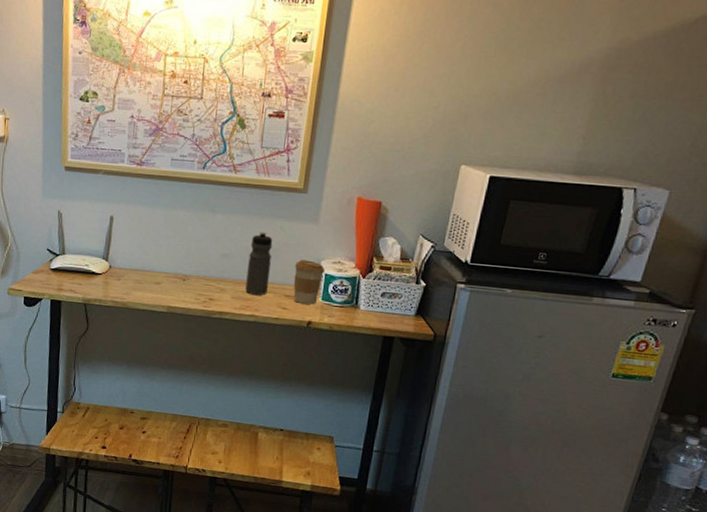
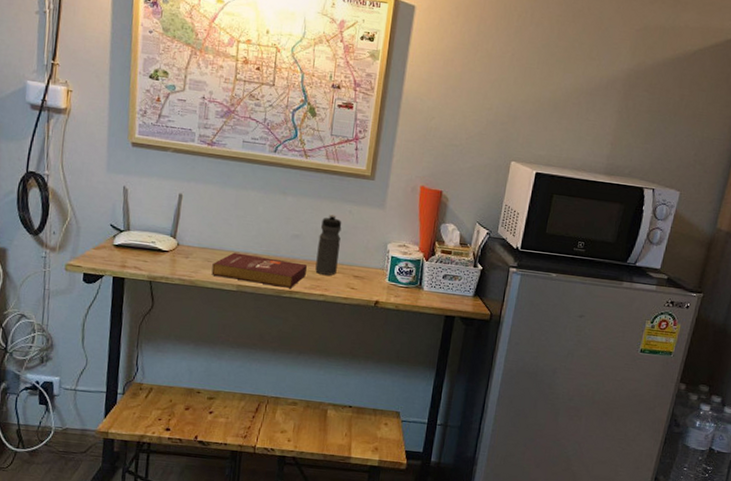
book: none [142,273,237,309] -> present [211,252,307,288]
coffee cup: present [293,259,325,305] -> none [361,242,392,285]

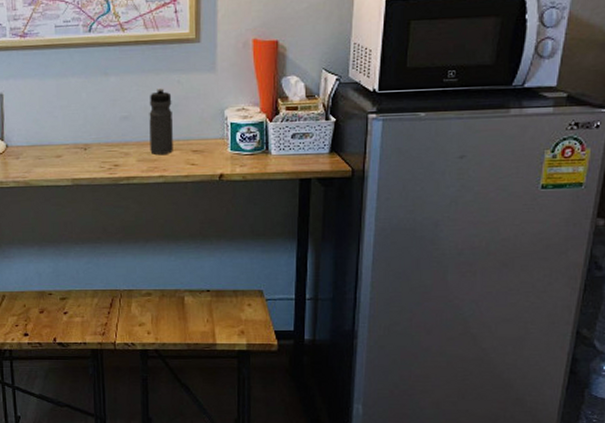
book: present [211,252,307,288] -> none [44,145,141,175]

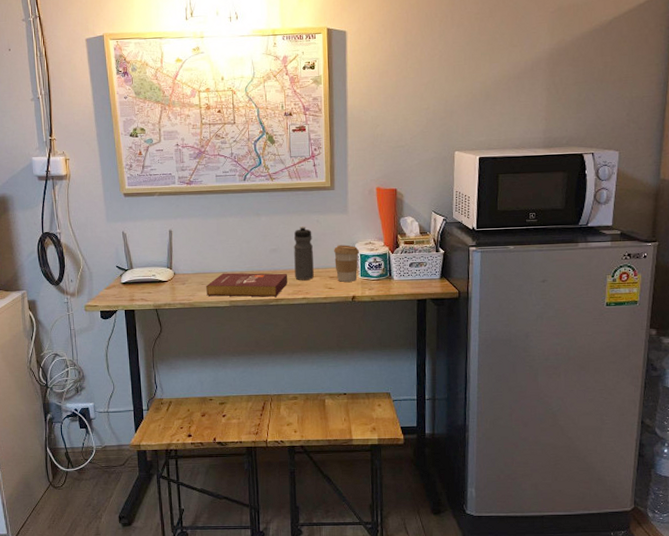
book: none [44,145,141,175] -> present [206,272,287,297]
coffee cup: none [198,111,230,157] -> present [334,245,360,282]

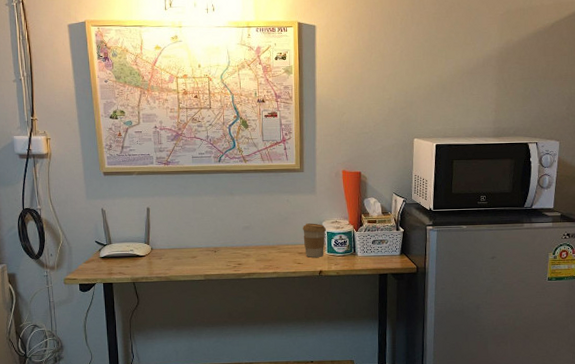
book: present [206,272,287,297] -> none [182,248,259,271]
water bottle: present [294,226,314,280] -> none [265,205,284,256]

